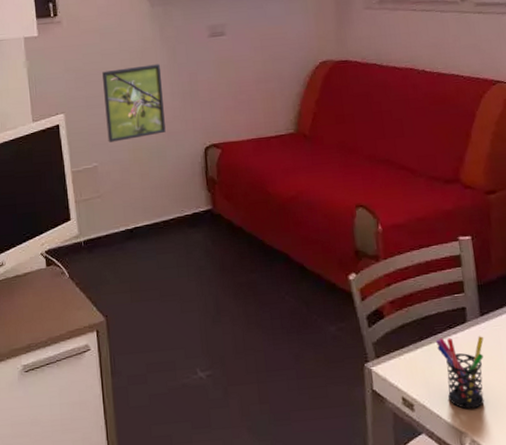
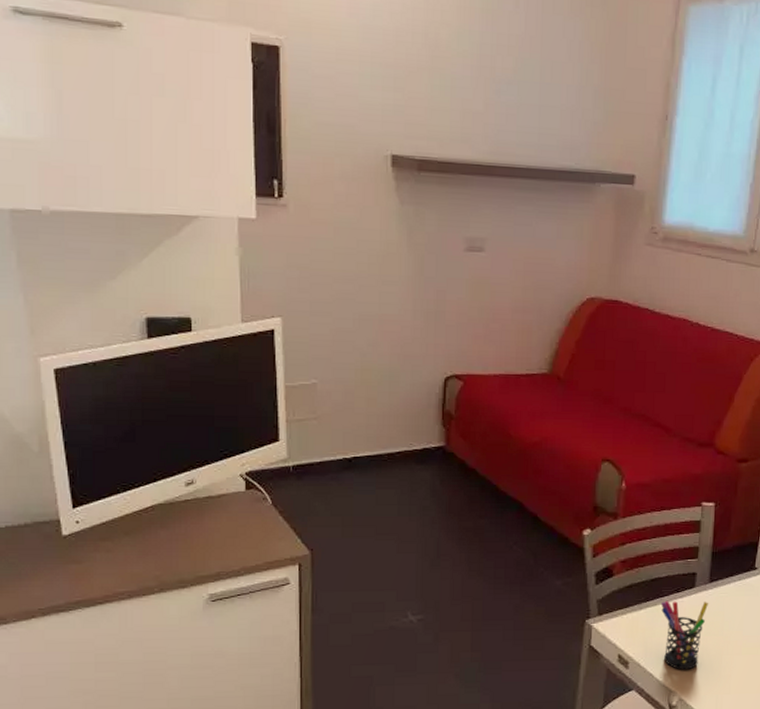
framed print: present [102,64,166,143] -> none [332,273,404,358]

